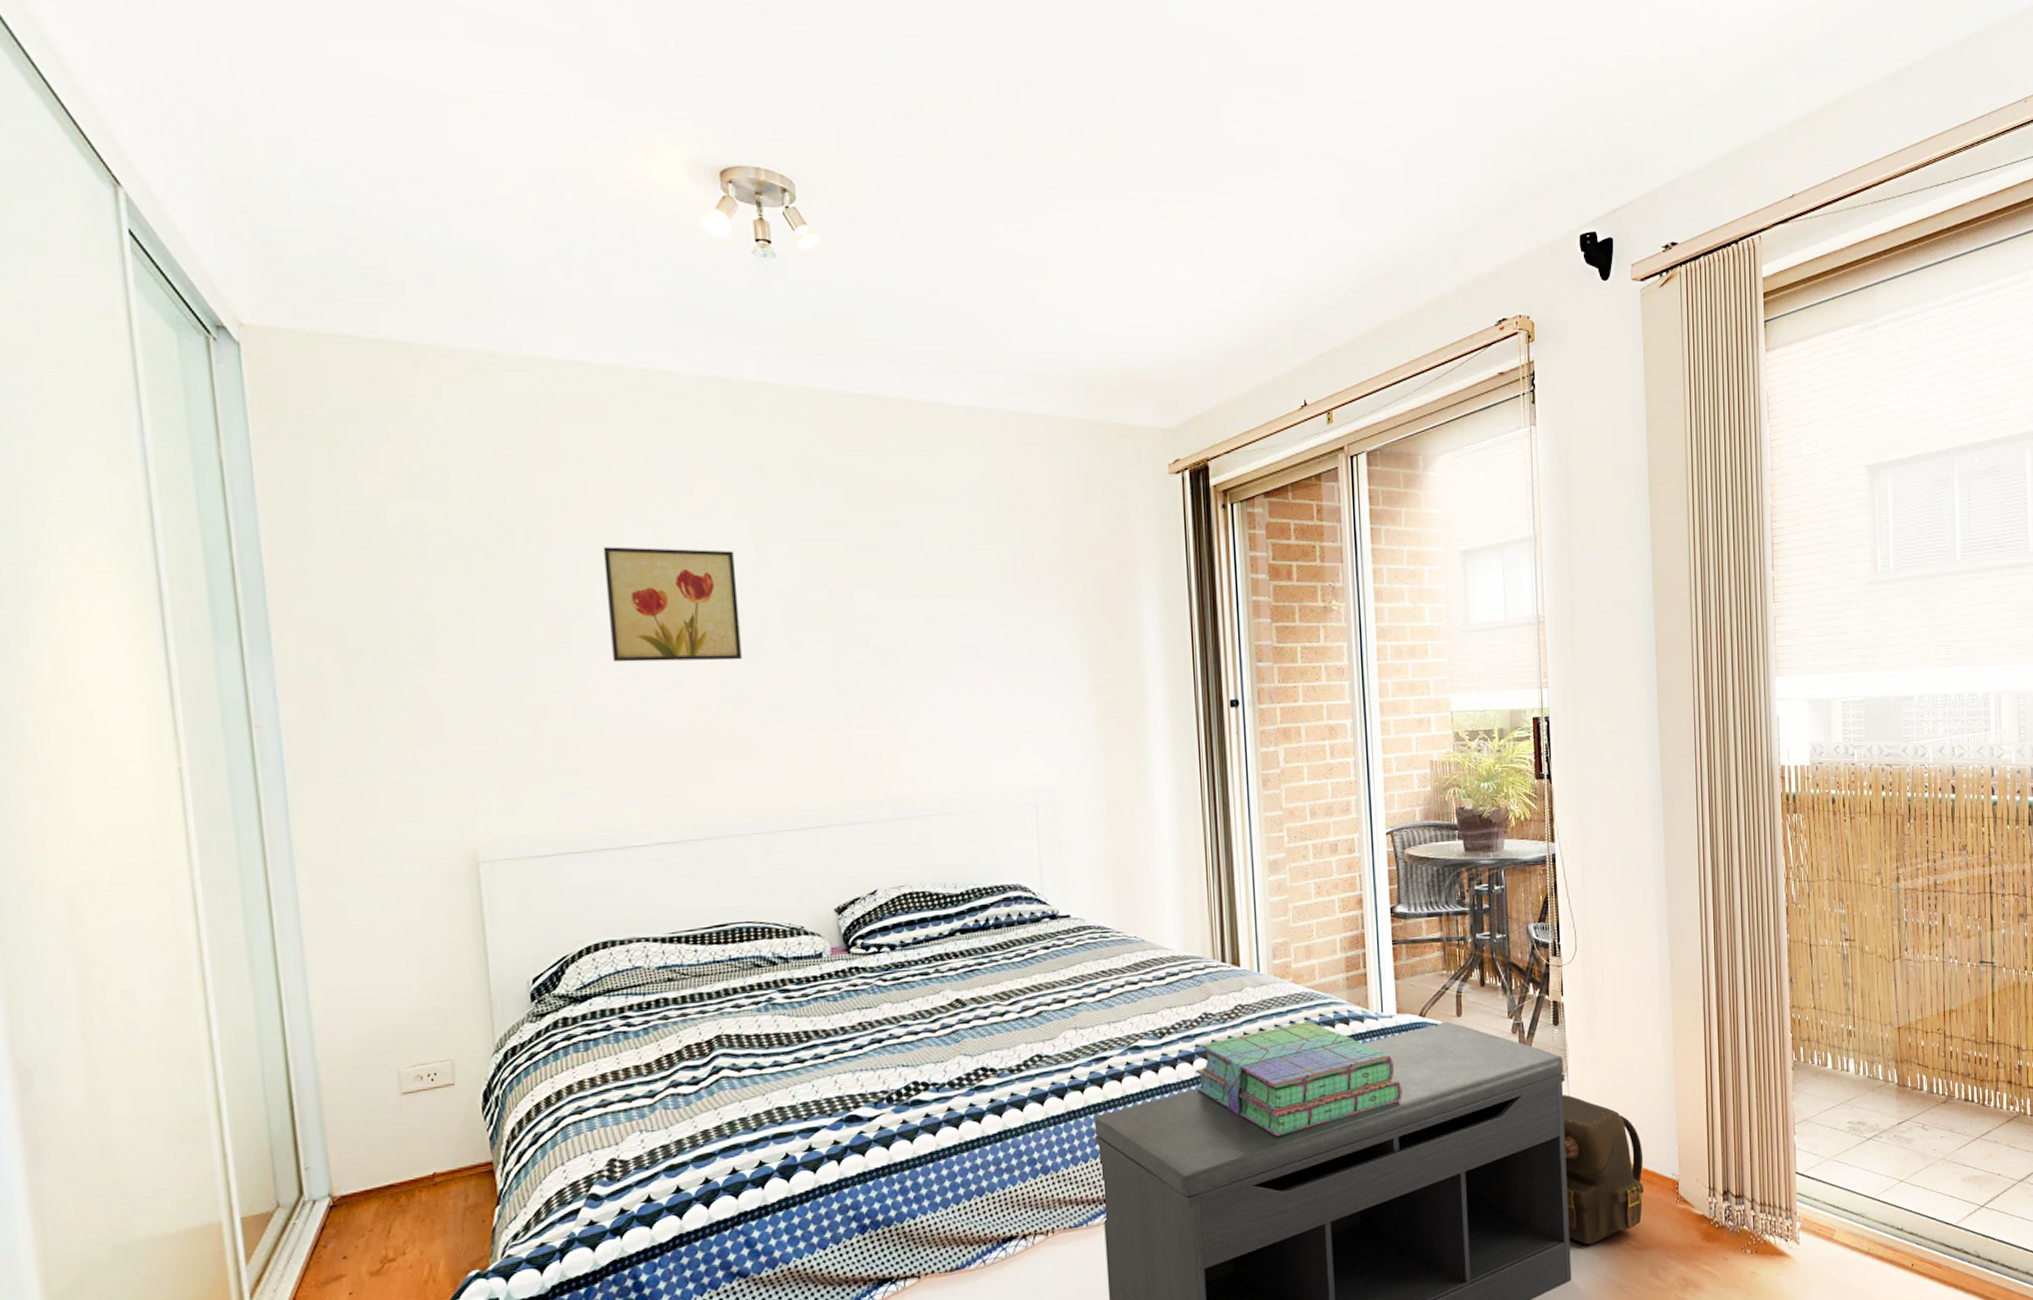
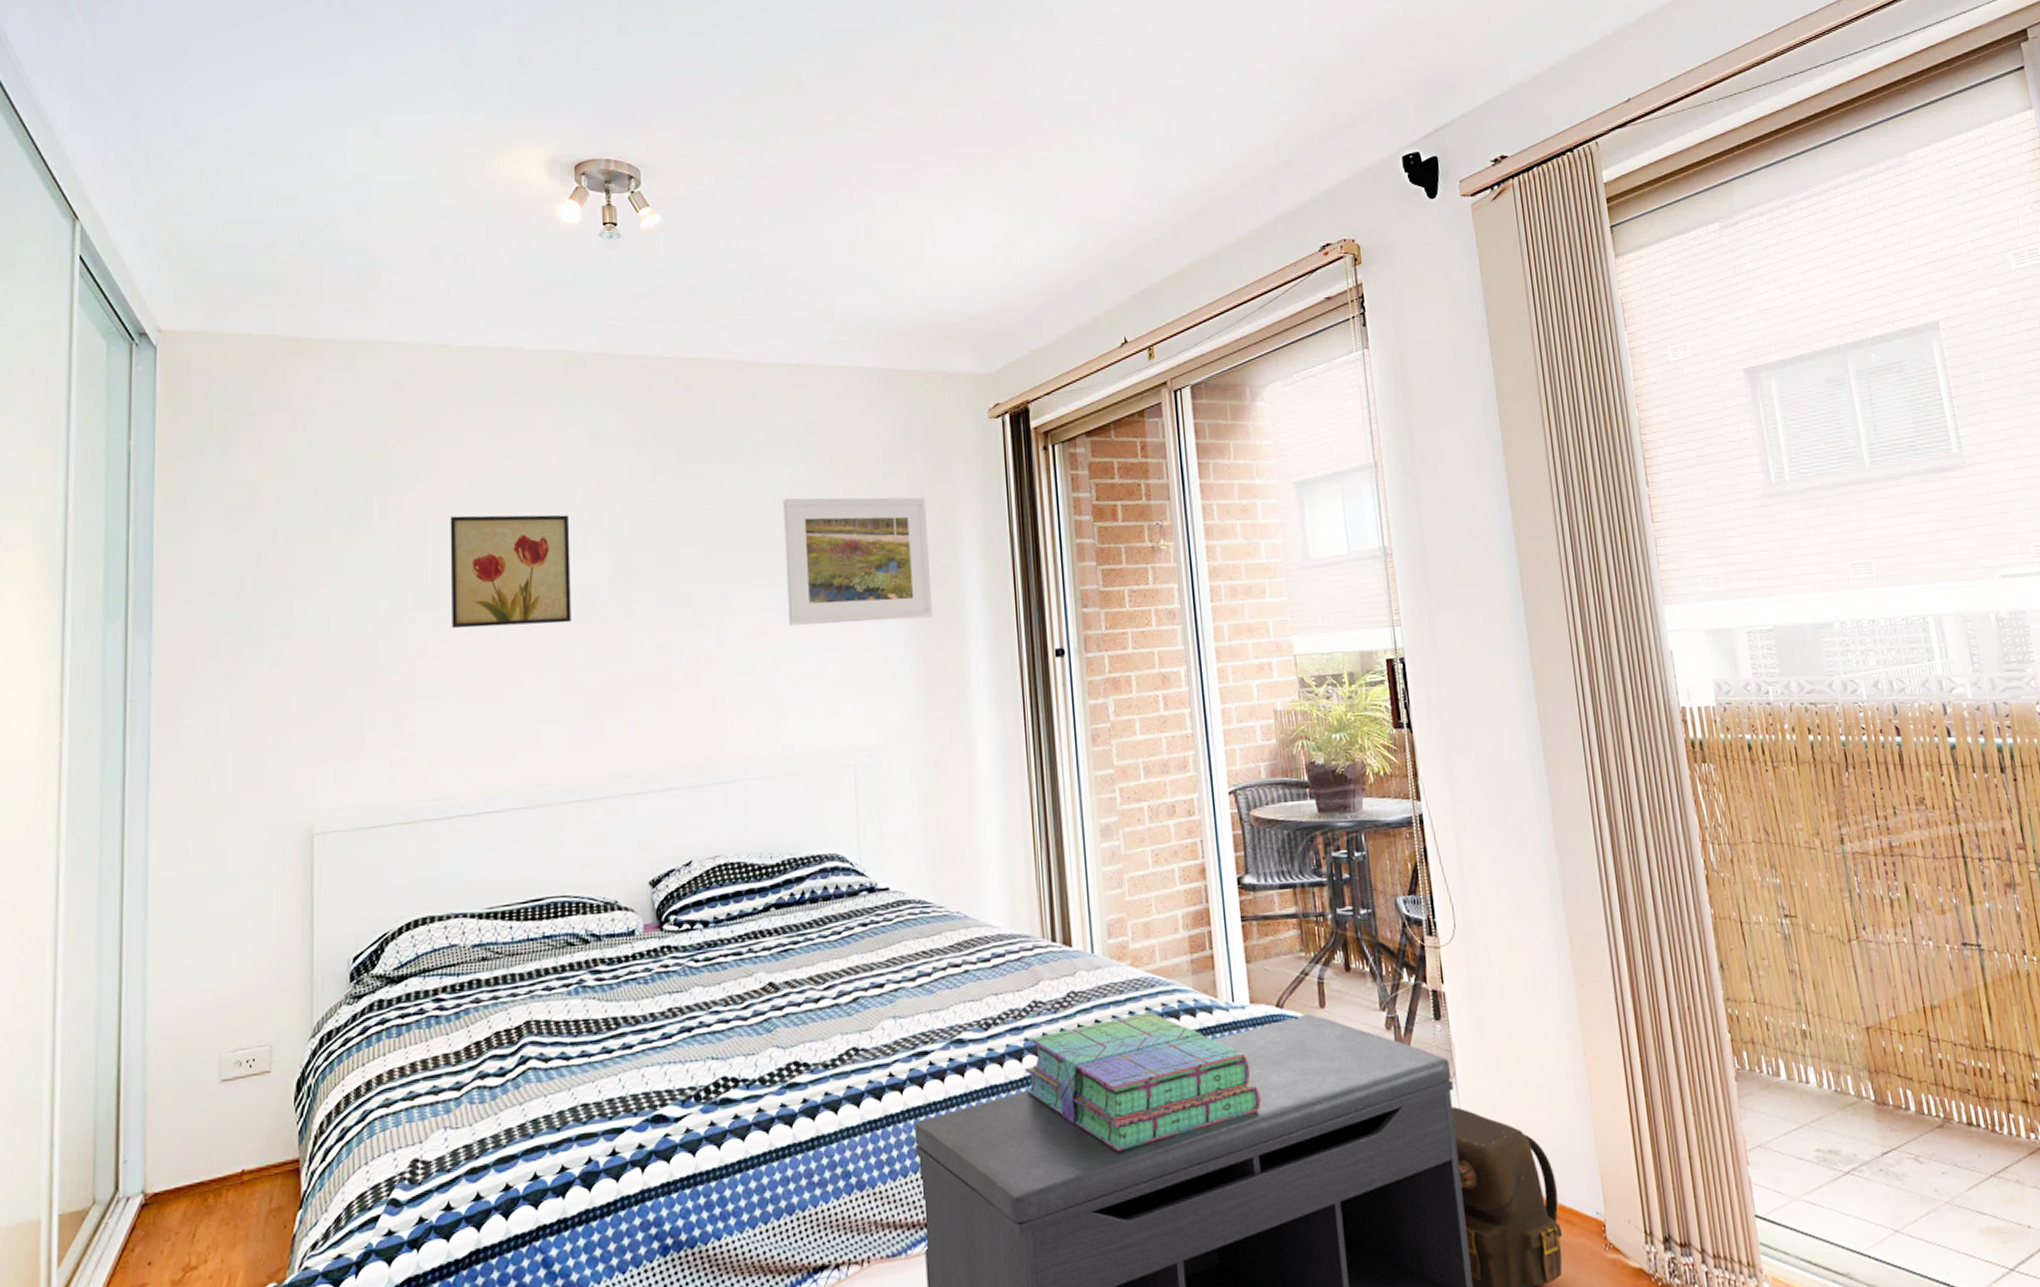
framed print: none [960,543,1112,670] -> present [783,497,933,626]

